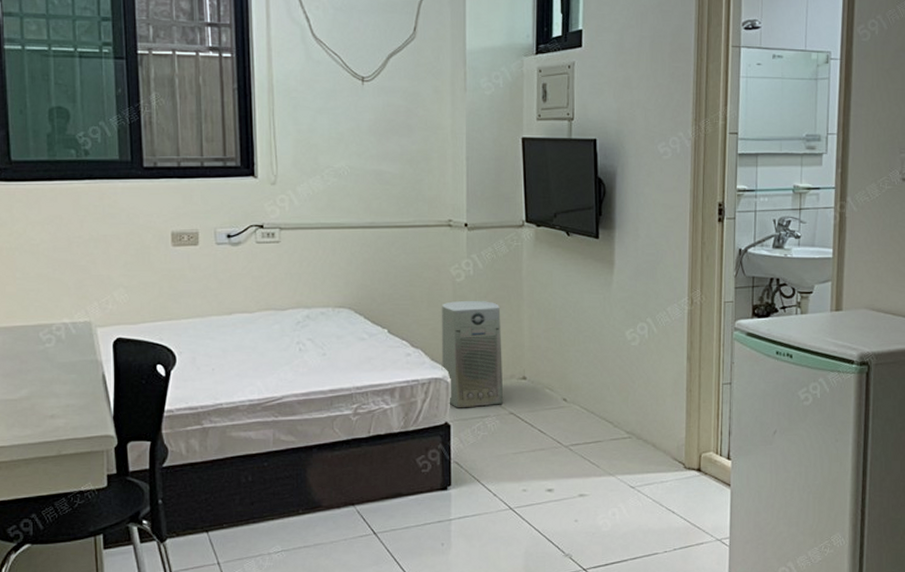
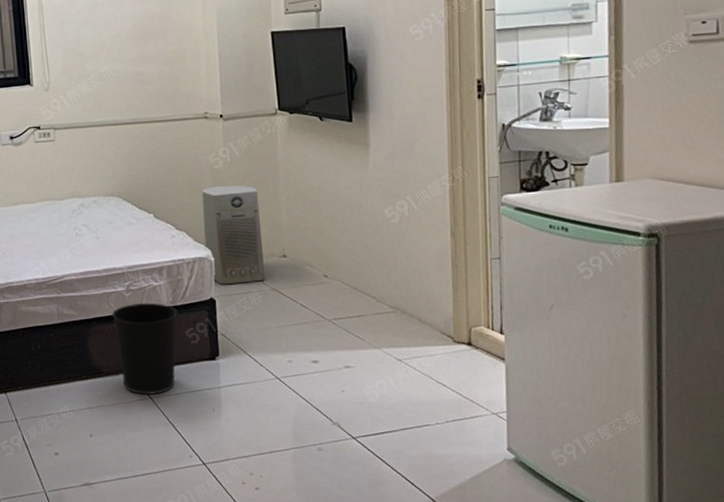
wastebasket: none [336,427,409,530] -> present [112,302,178,394]

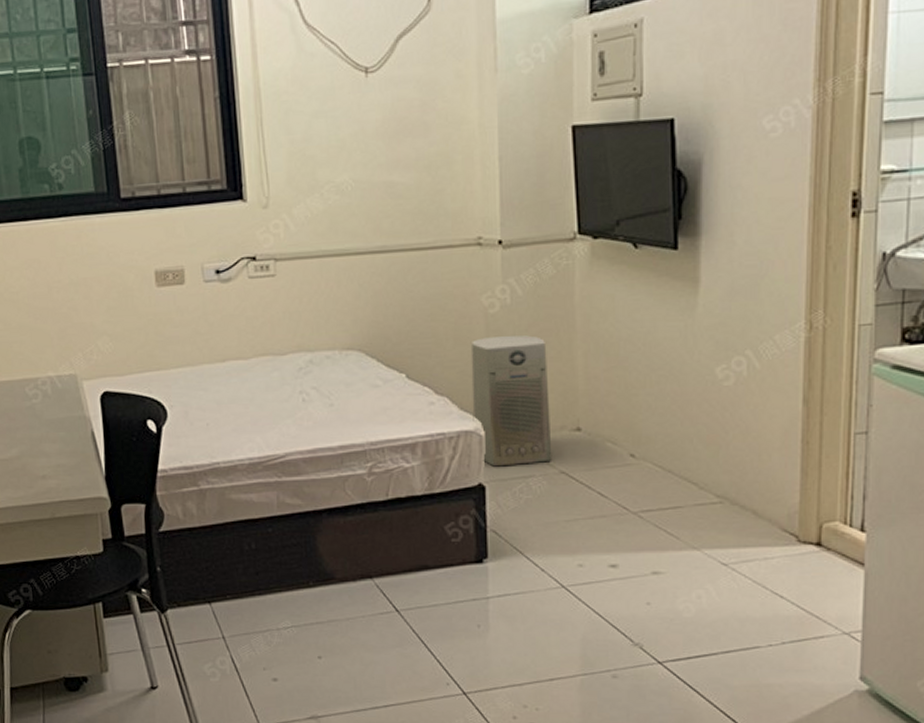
wastebasket: present [112,302,178,394] -> none [348,489,435,606]

